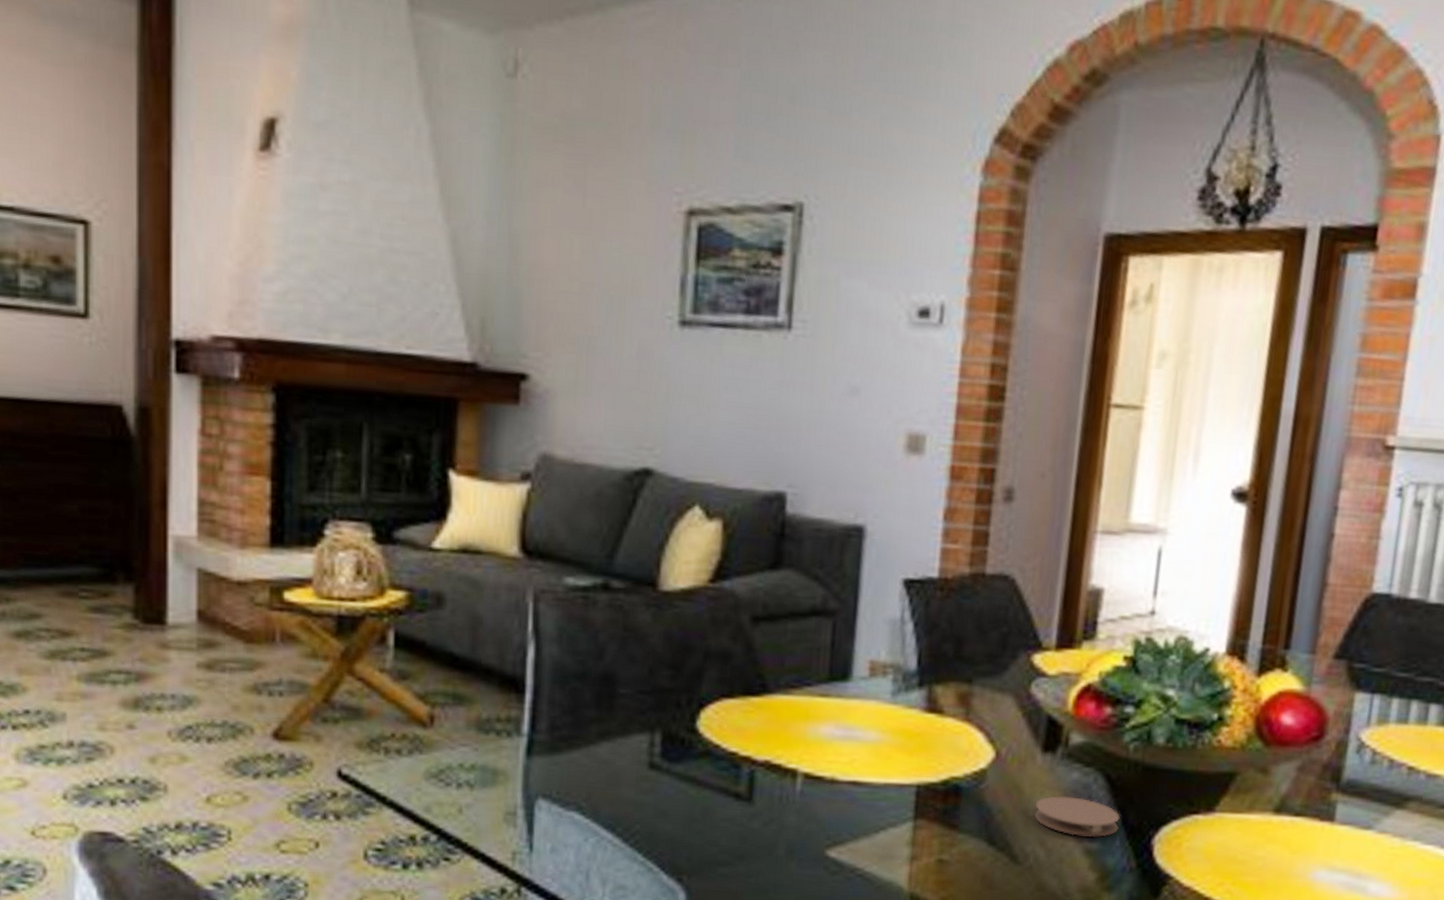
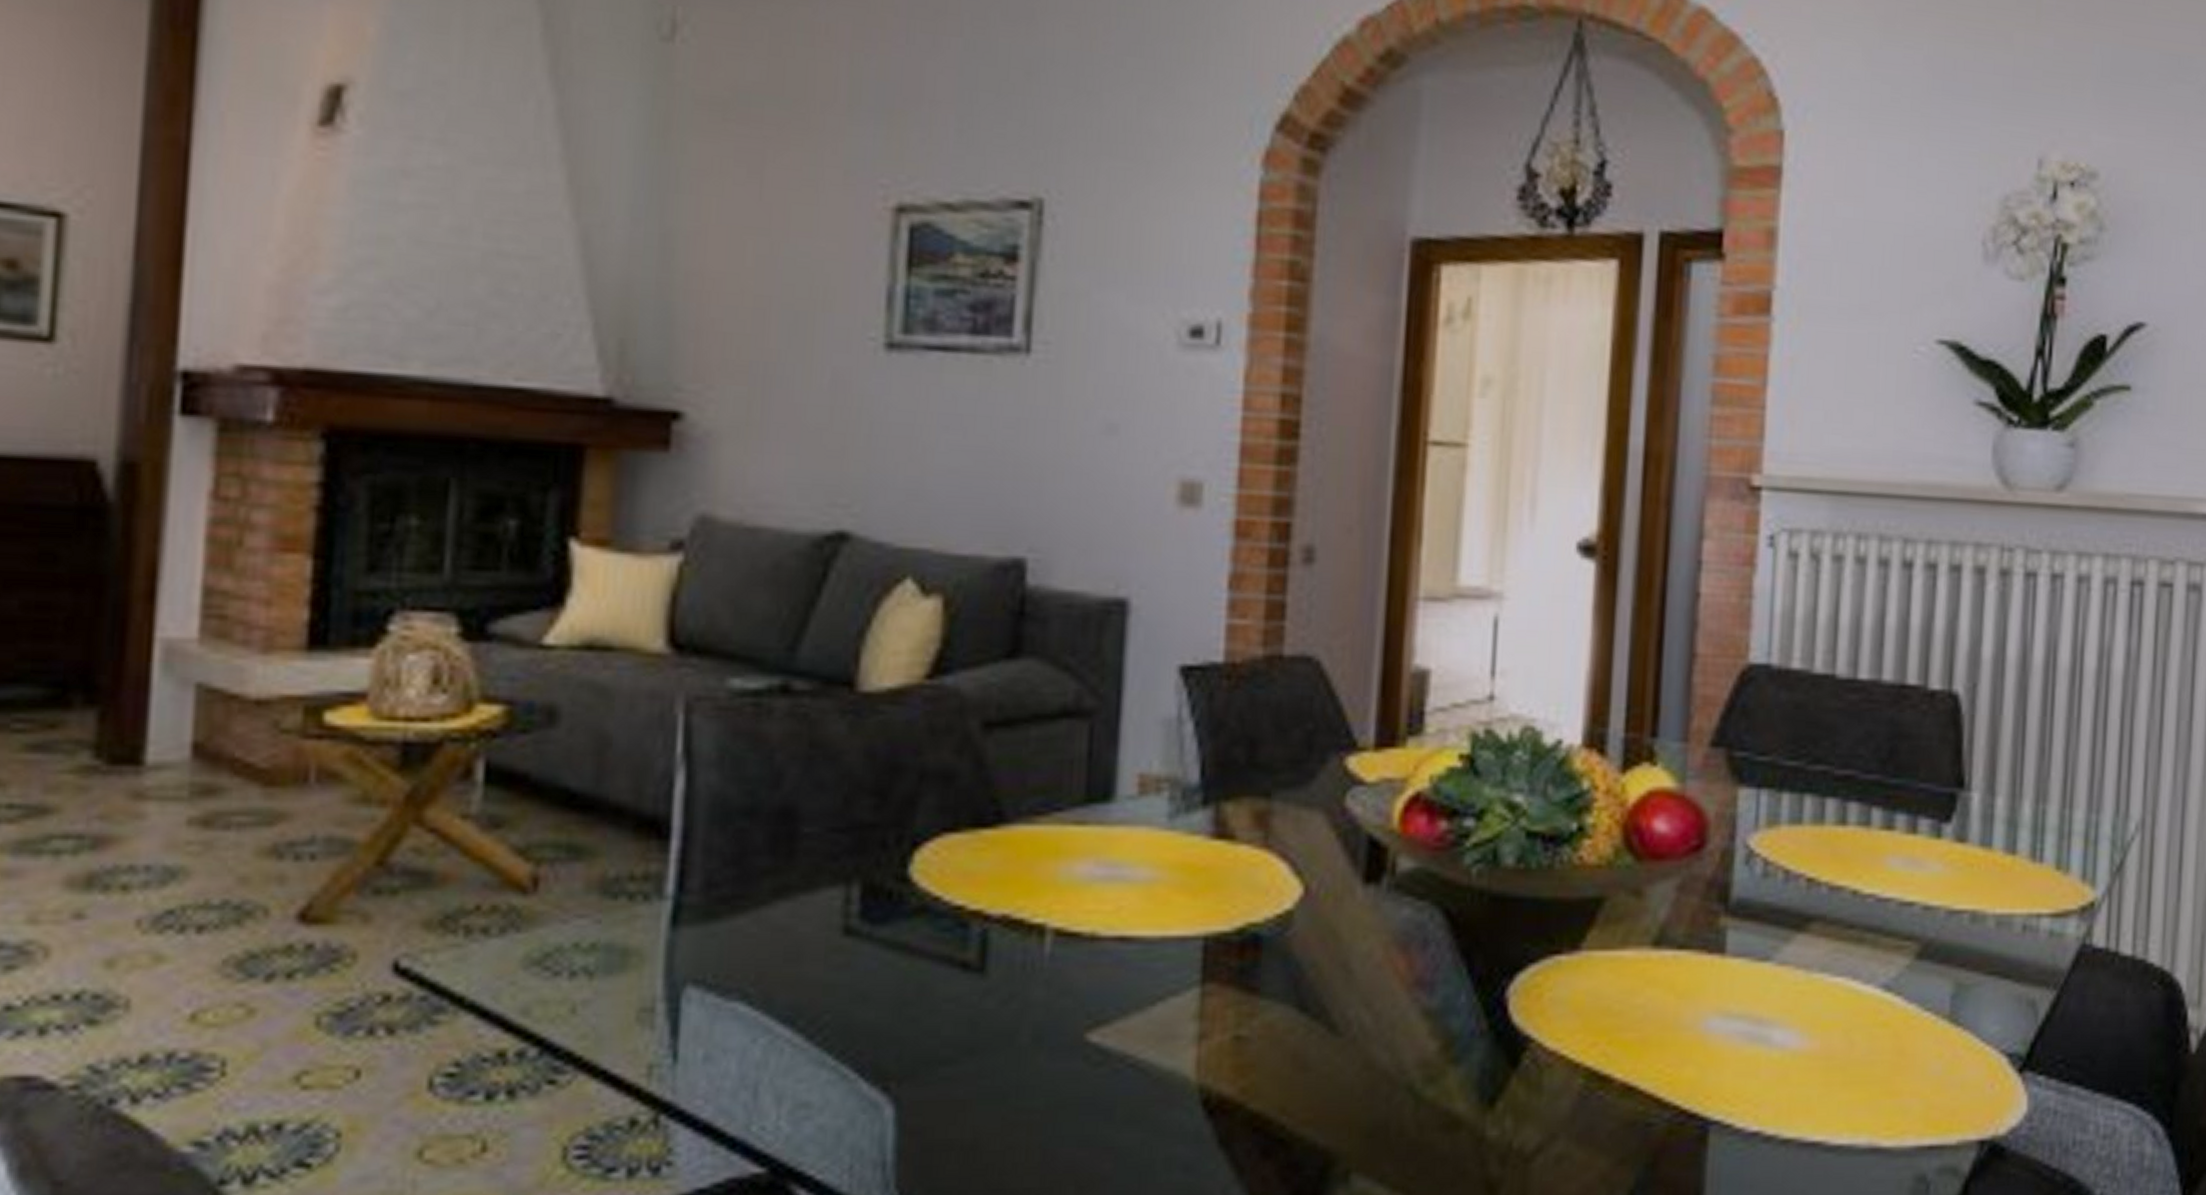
coaster: present [1034,796,1120,837] -> none [1356,941,1465,992]

